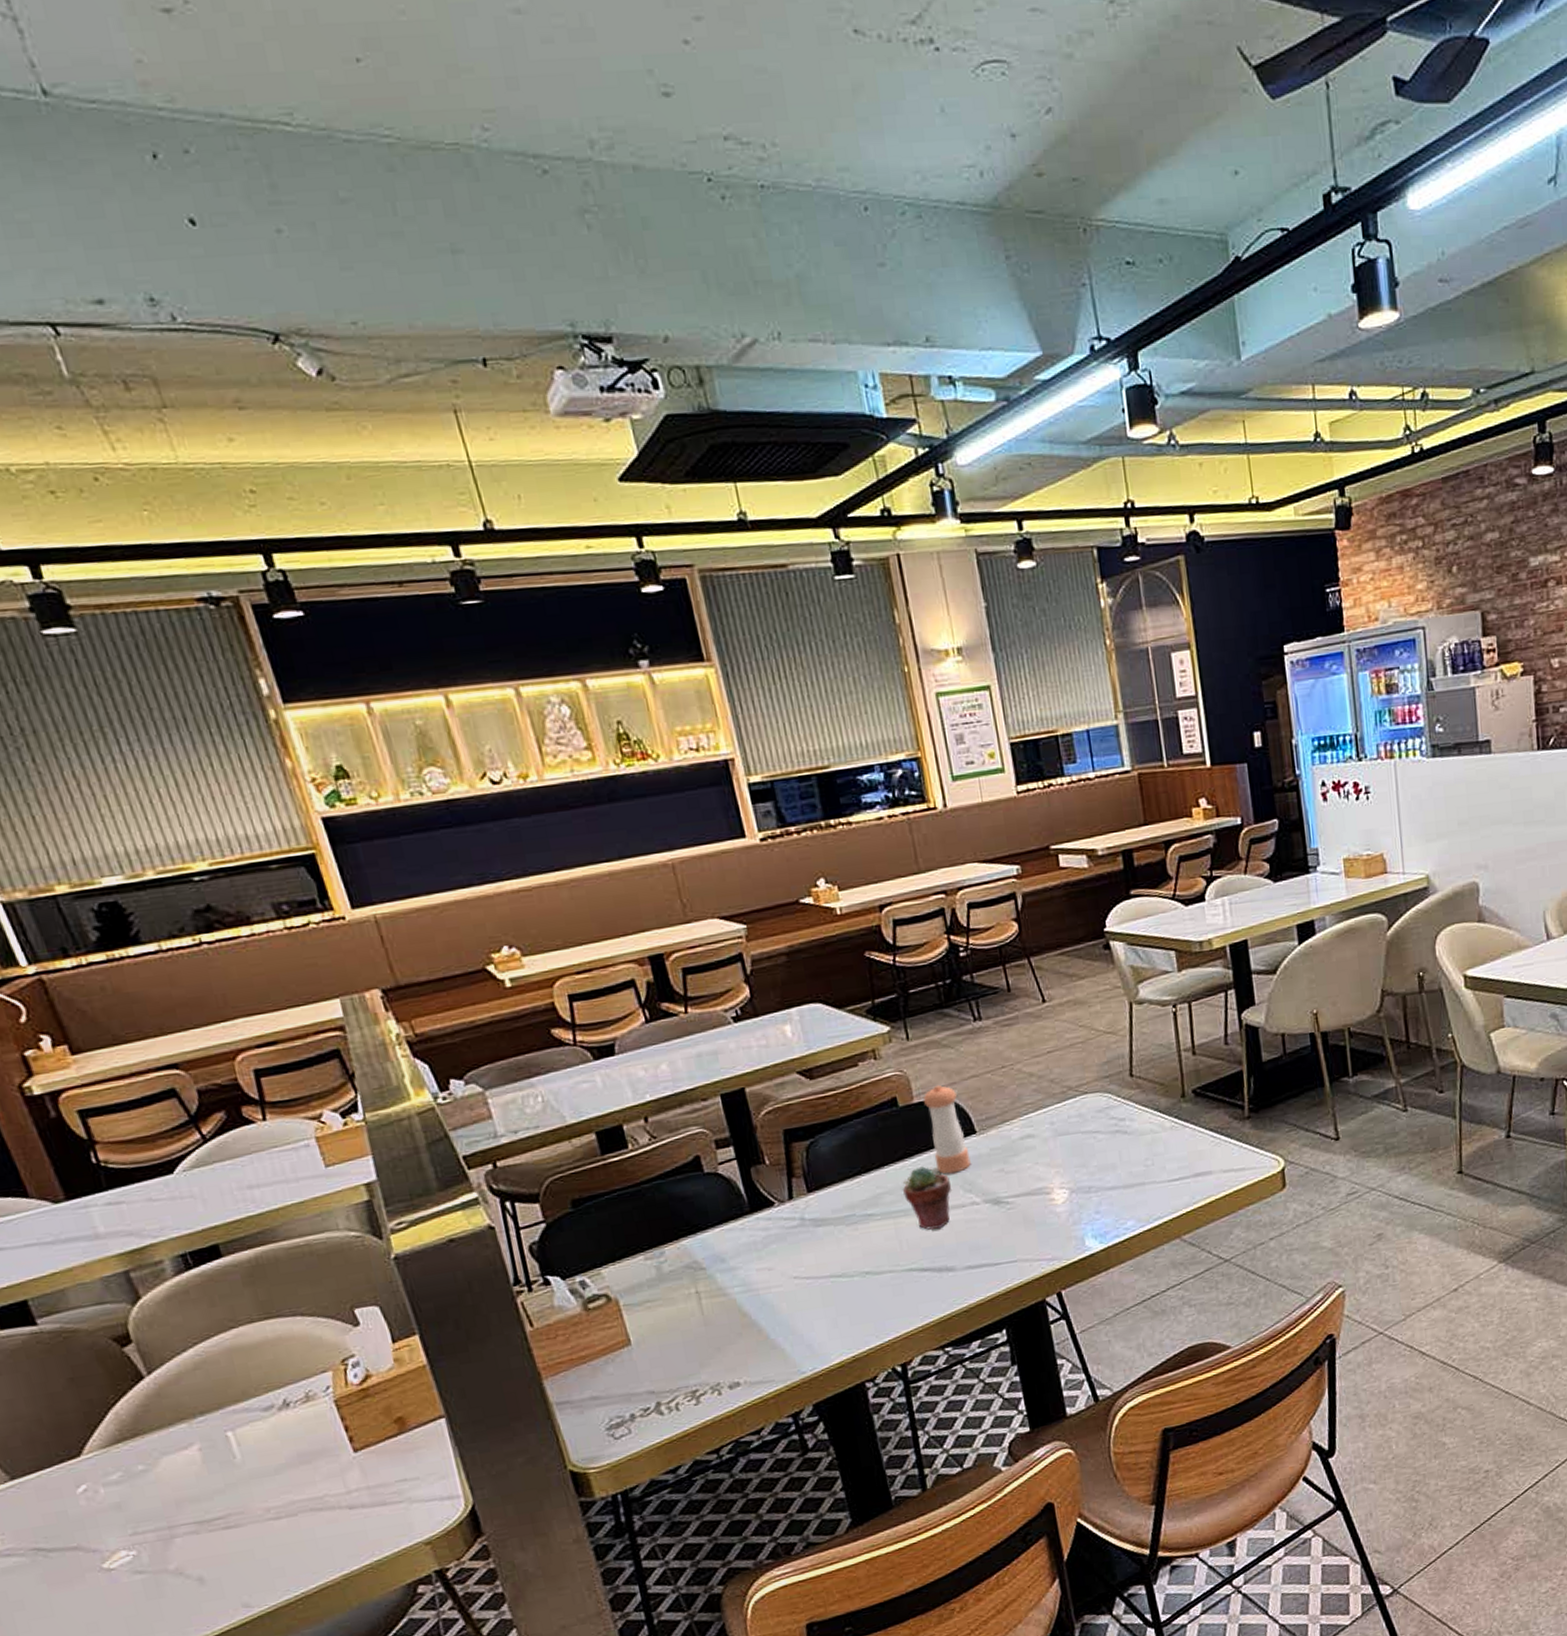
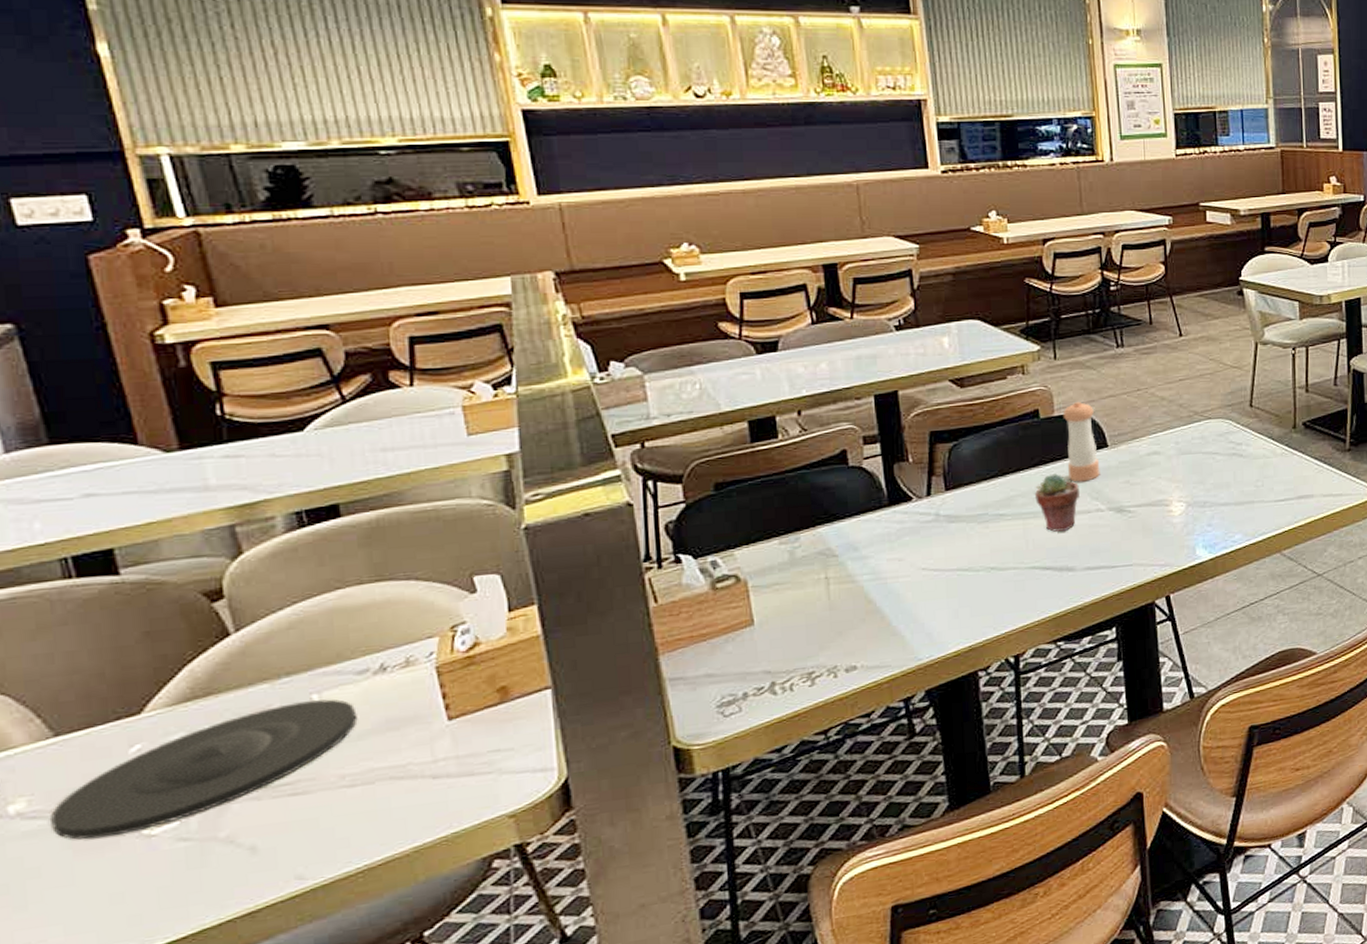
plate: none [21,1435,272,1575] -> present [49,699,358,840]

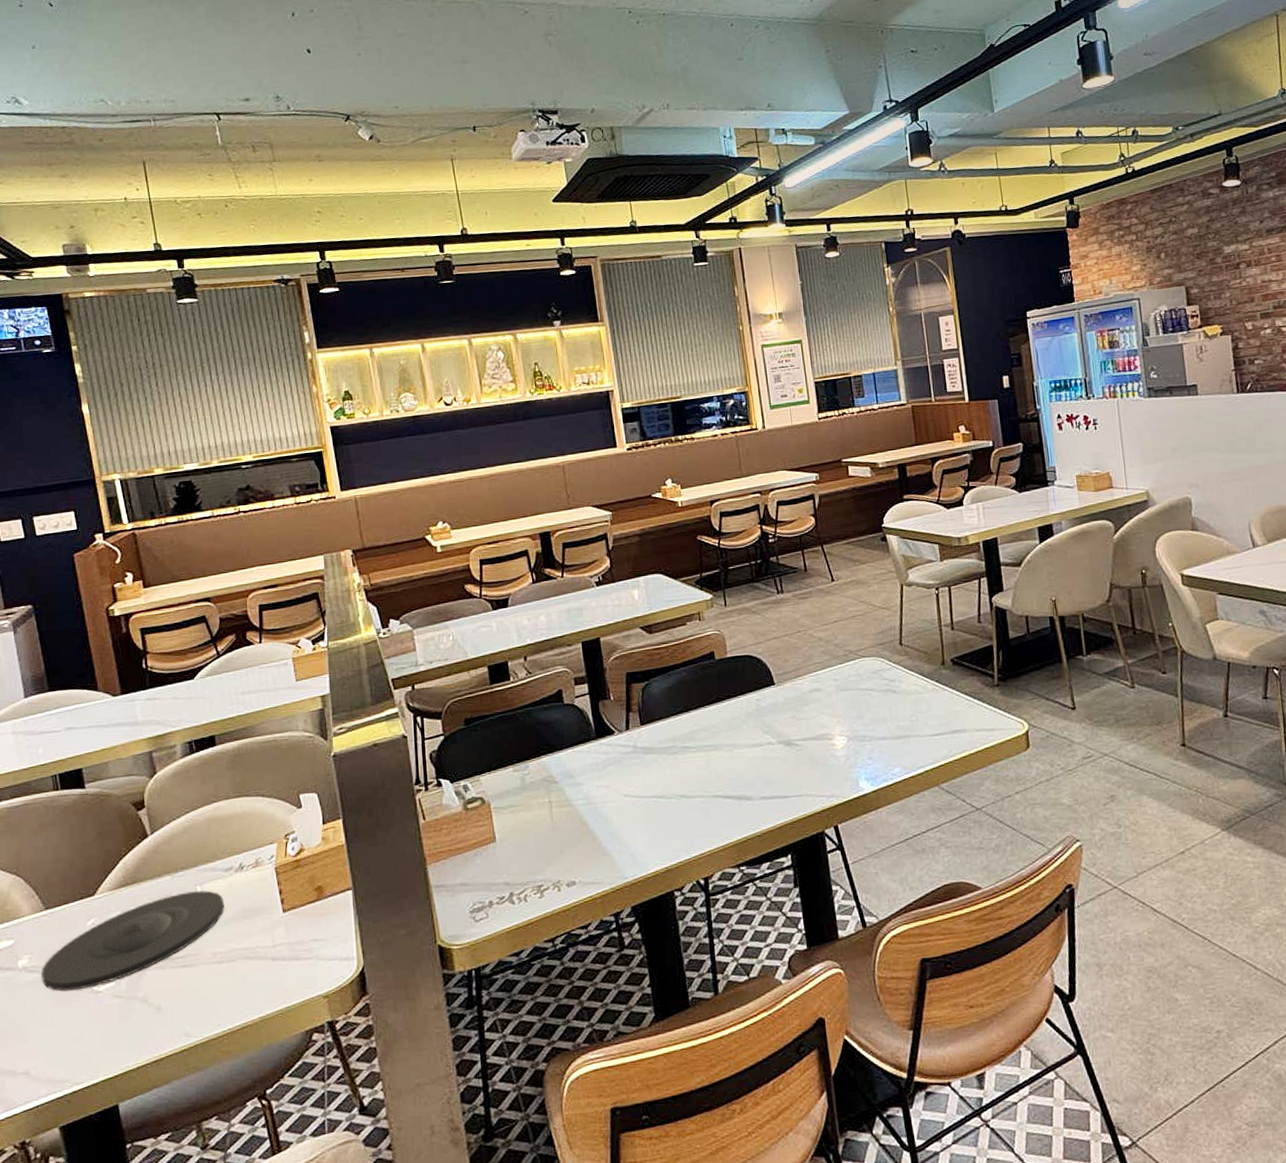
potted succulent: present [1035,473,1079,532] -> none [715,709,753,763]
pepper shaker: present [1062,401,1100,482] -> none [734,643,769,717]

